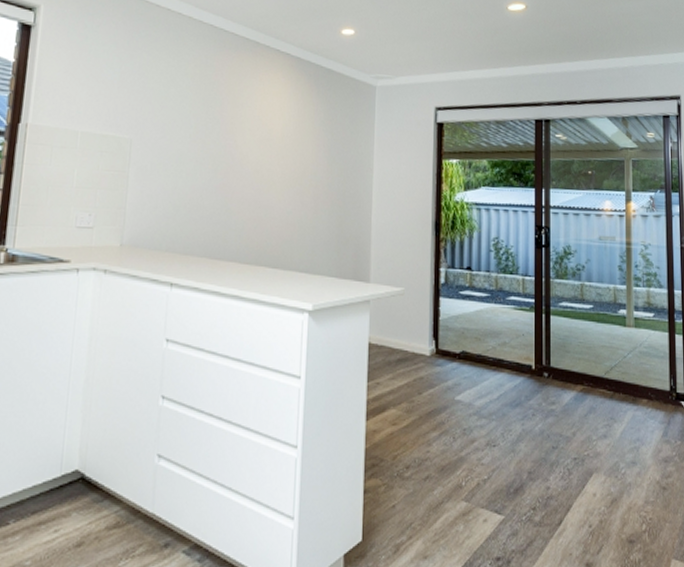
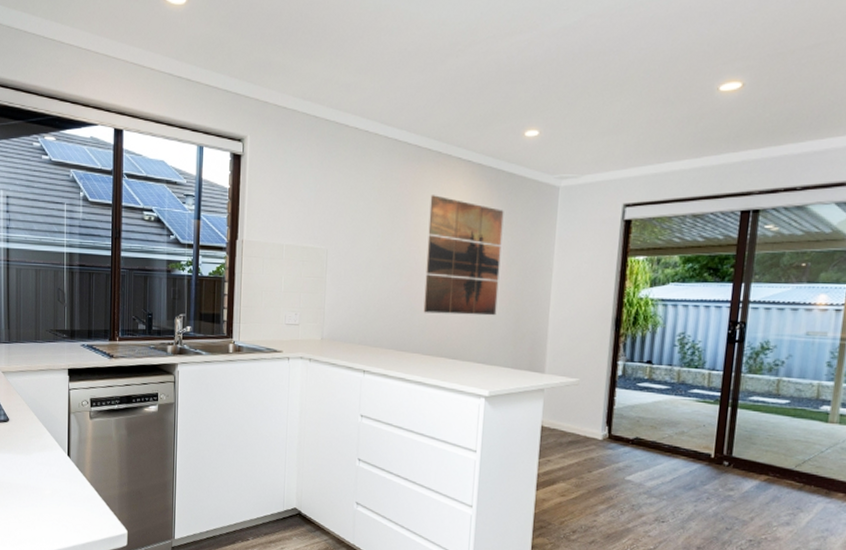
wall art: none [240,86,324,219] -> present [423,195,504,316]

